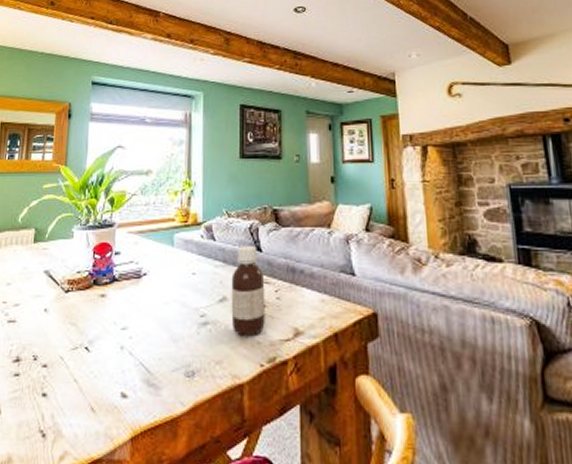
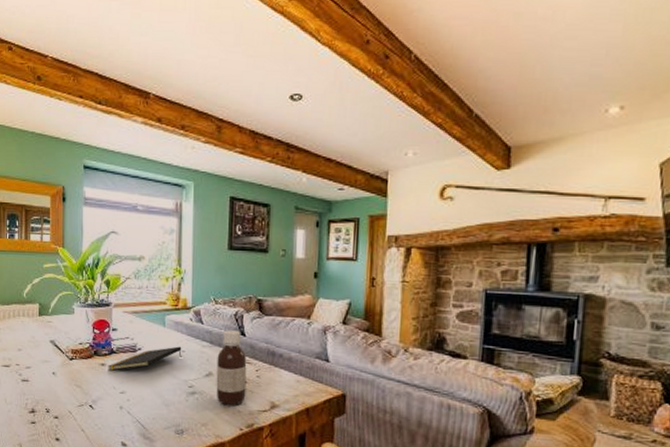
notepad: none [108,268,192,302] -> present [108,346,182,371]

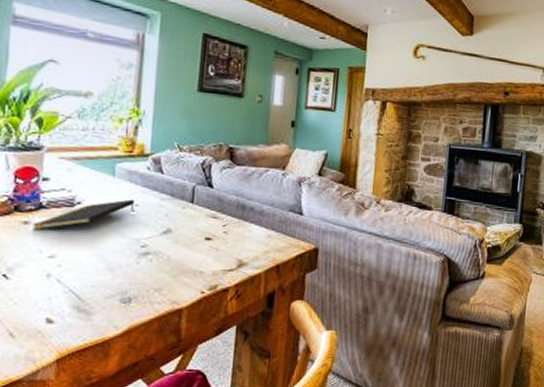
bottle: present [216,329,247,406] -> none [174,180,214,267]

